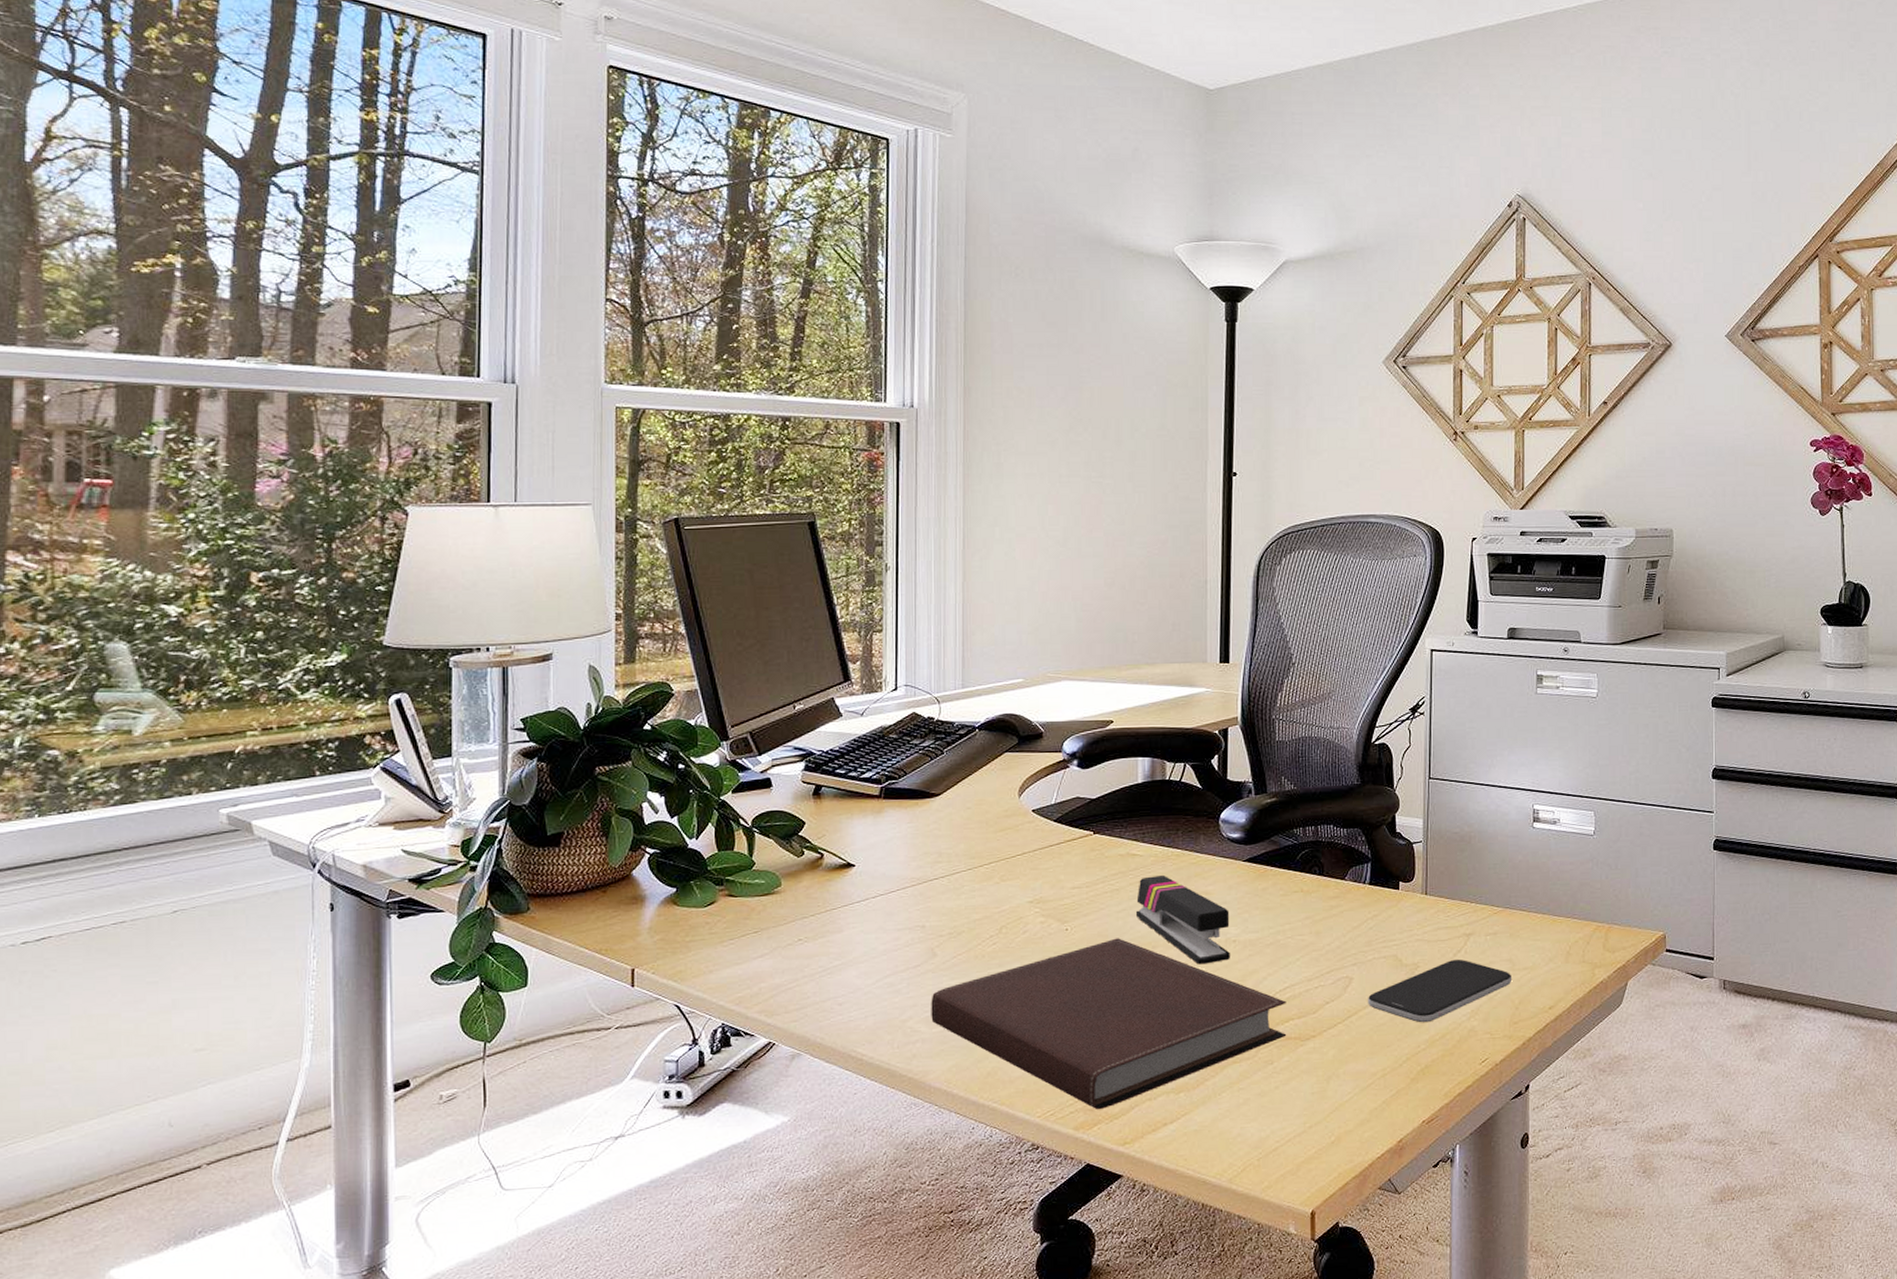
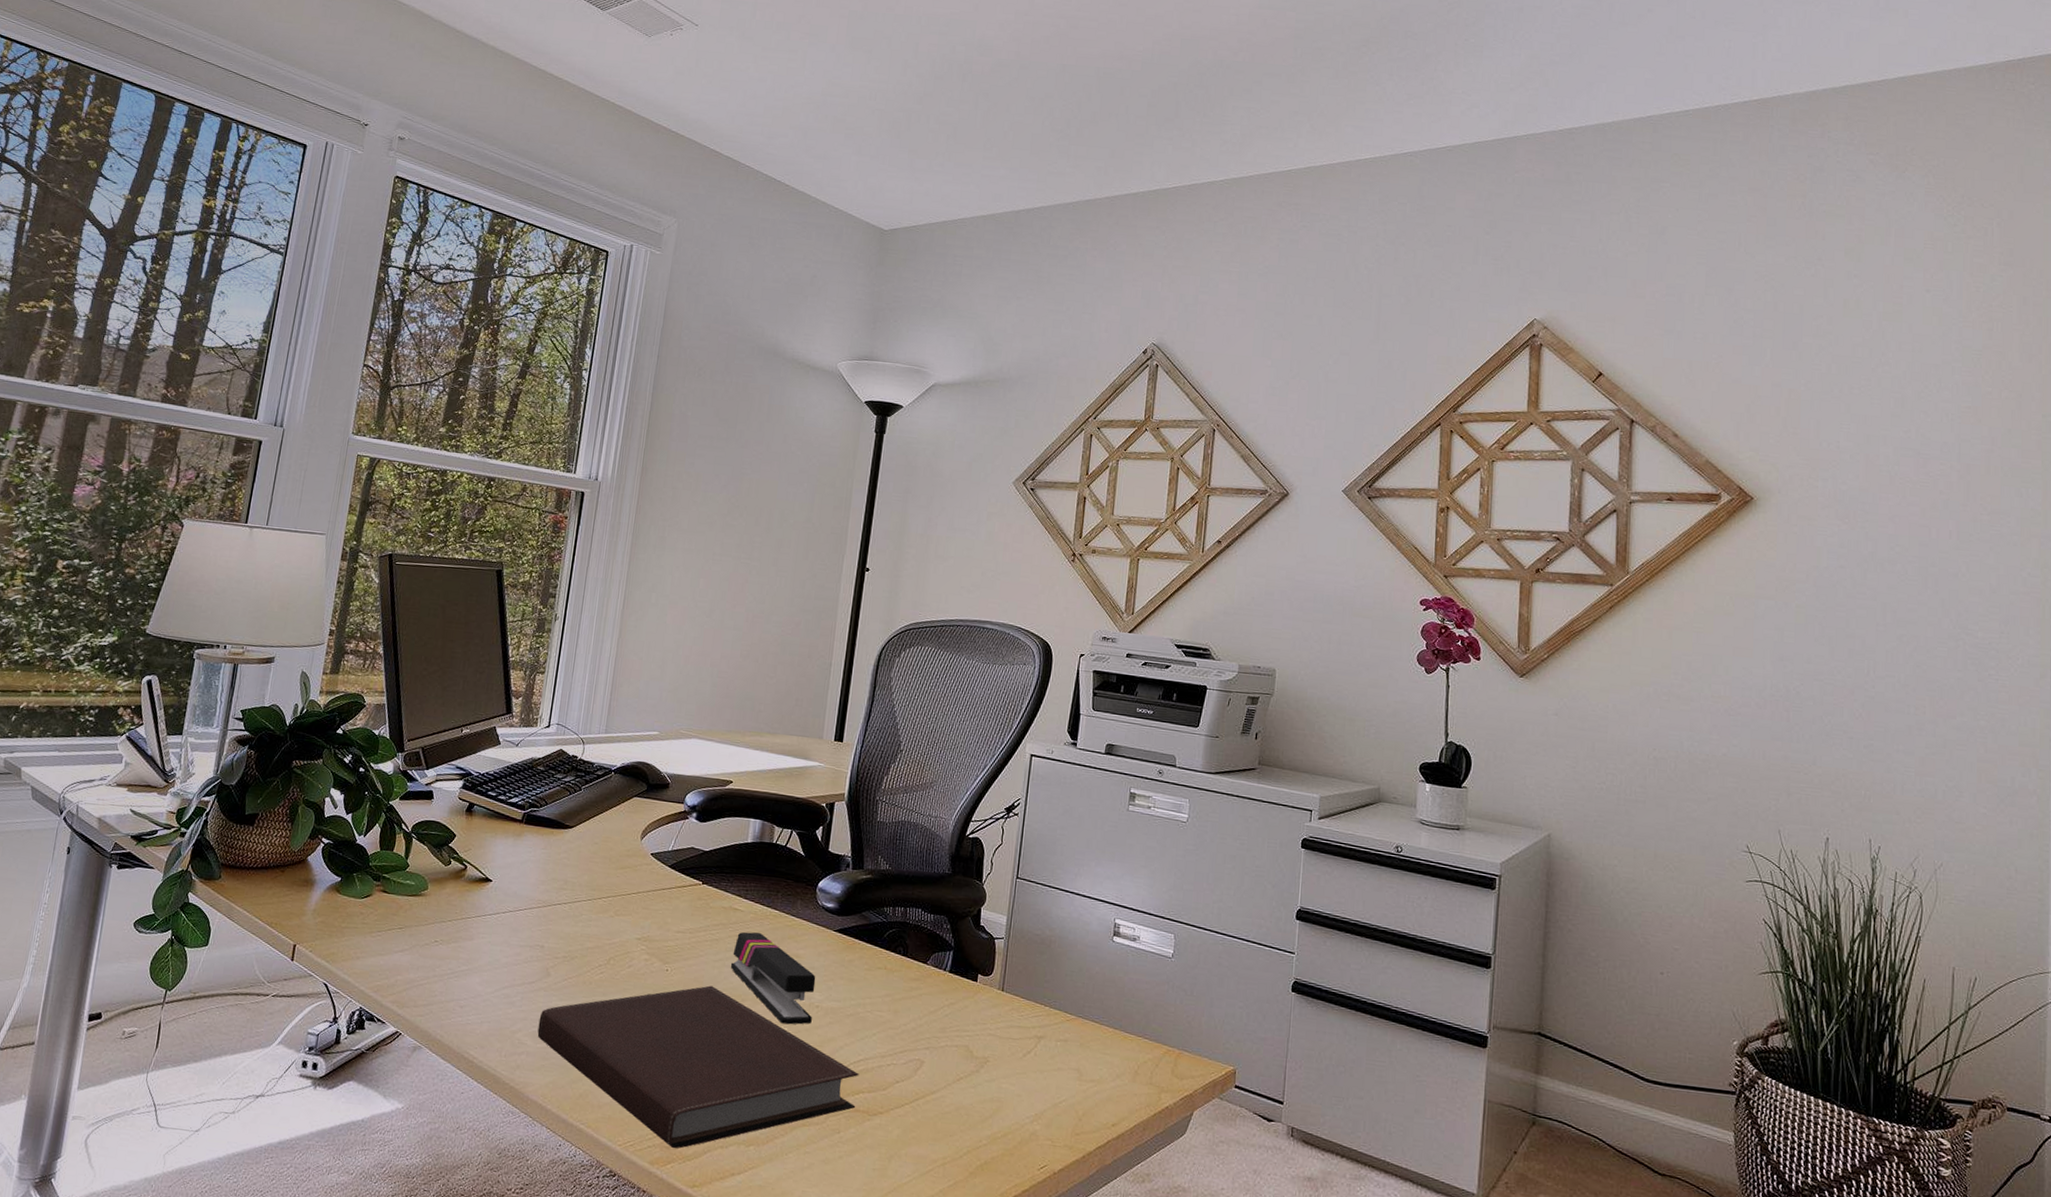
smartphone: present [1368,959,1513,1023] -> none [936,1059,1079,1119]

